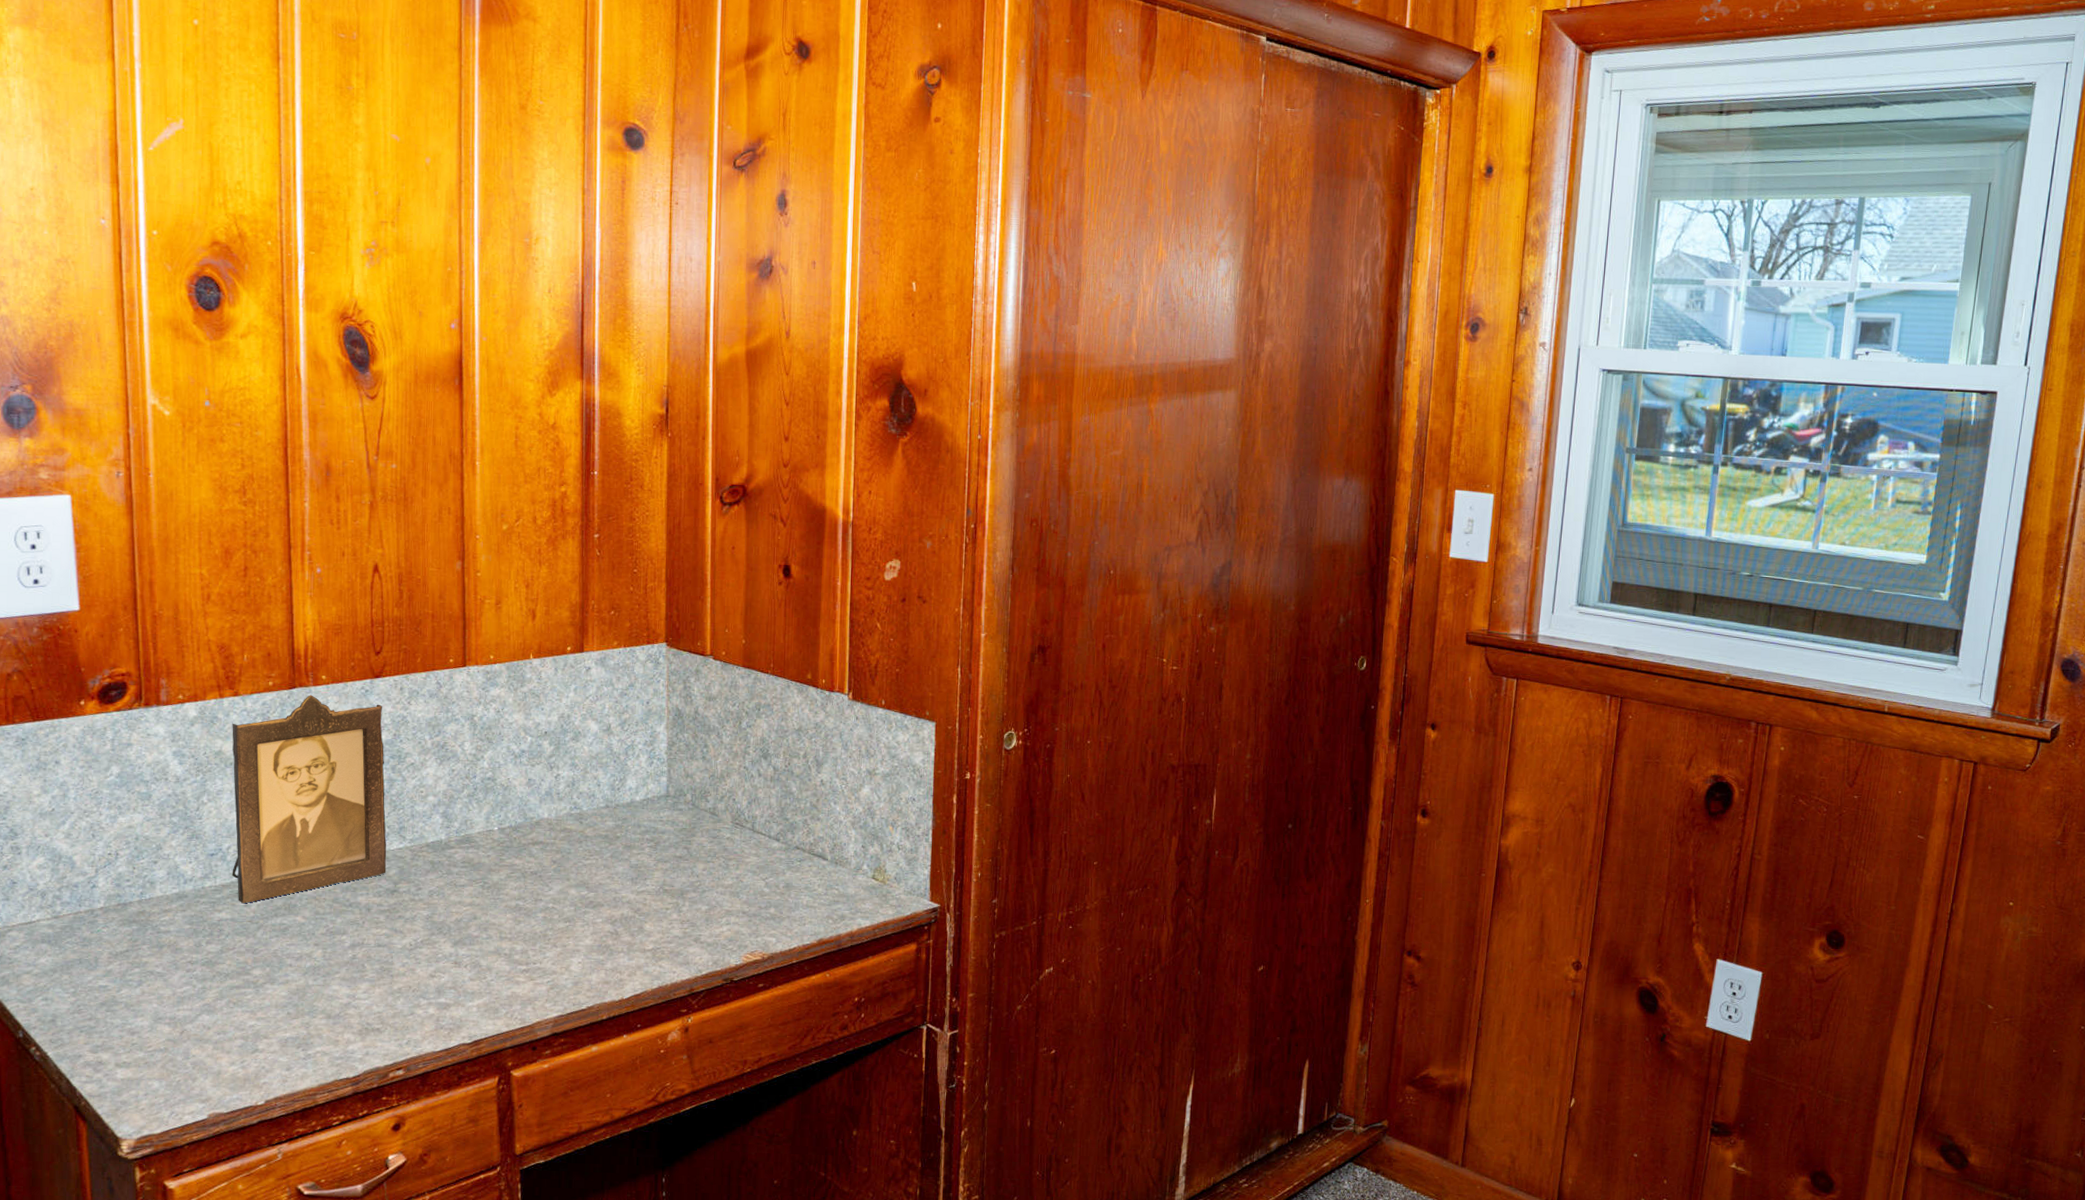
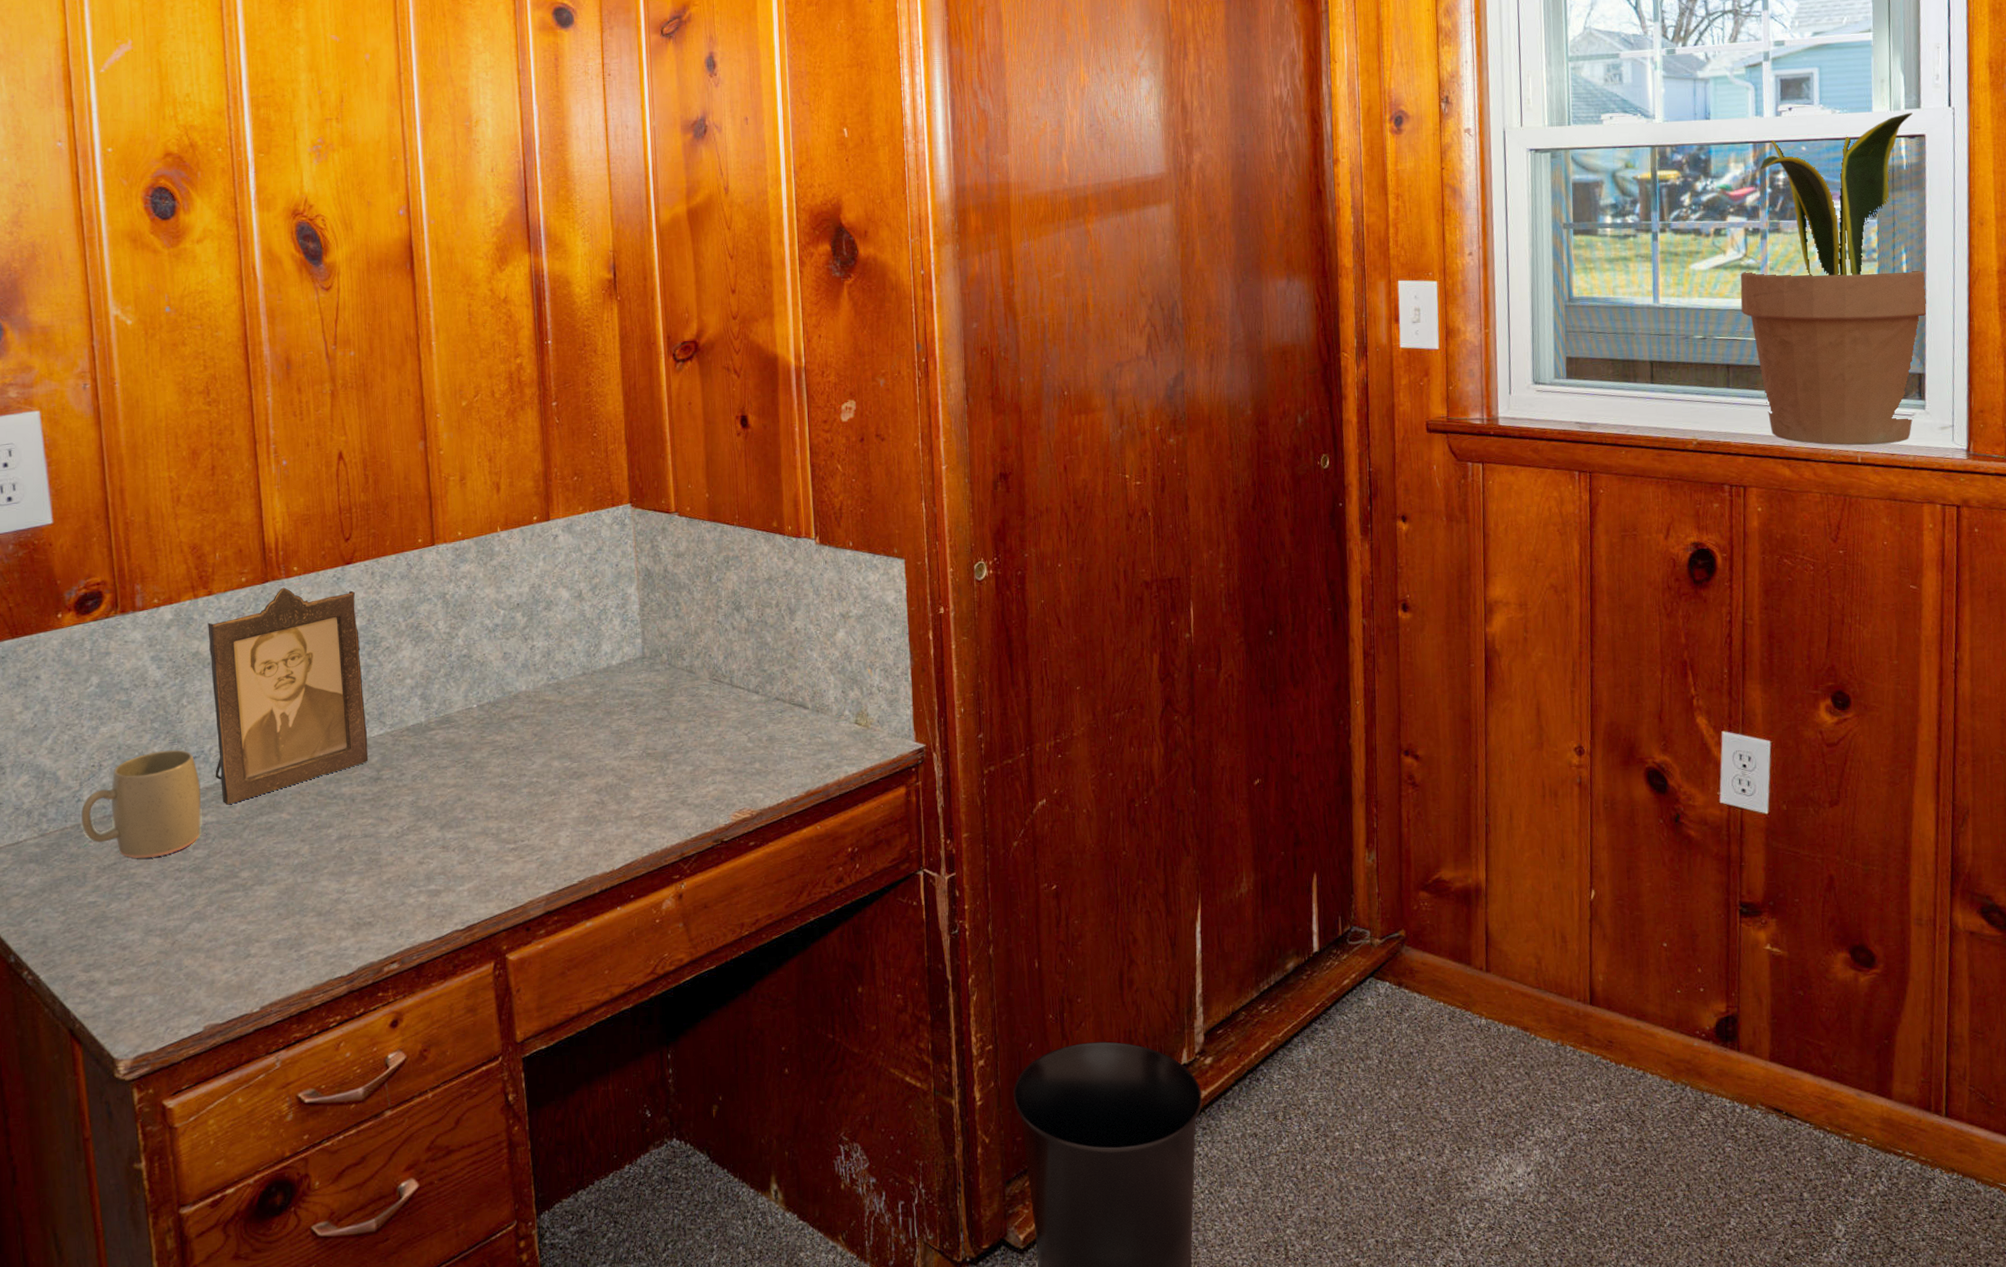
mug: none [96,845,216,949] -> present [81,749,201,859]
potted plant: none [1791,368,1988,697] -> present [1740,112,1926,446]

